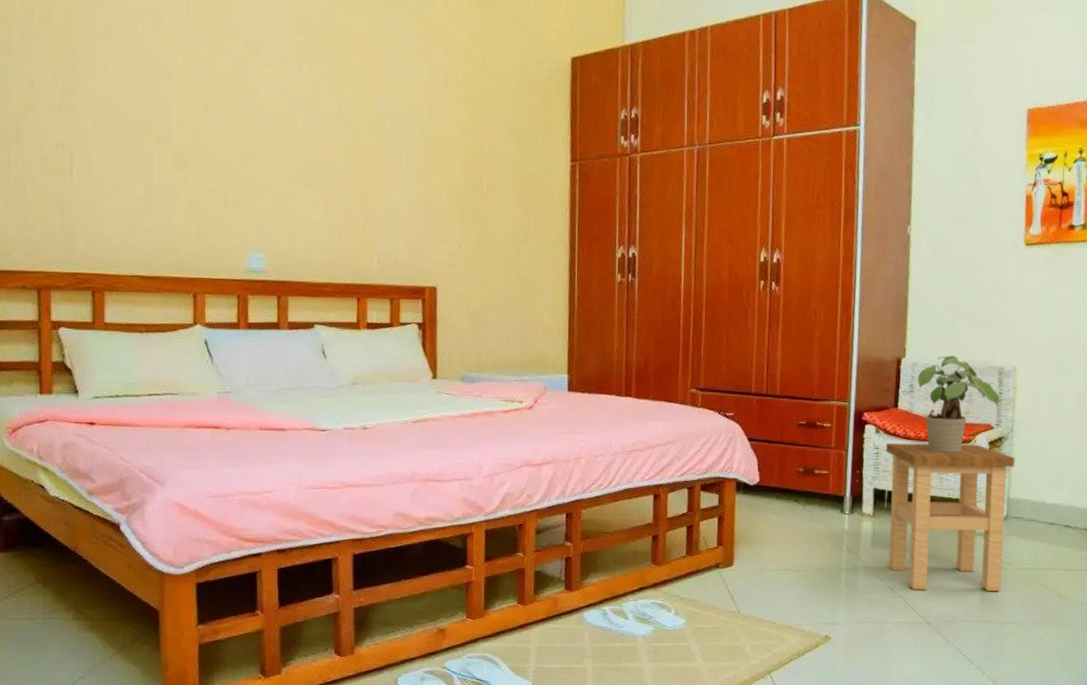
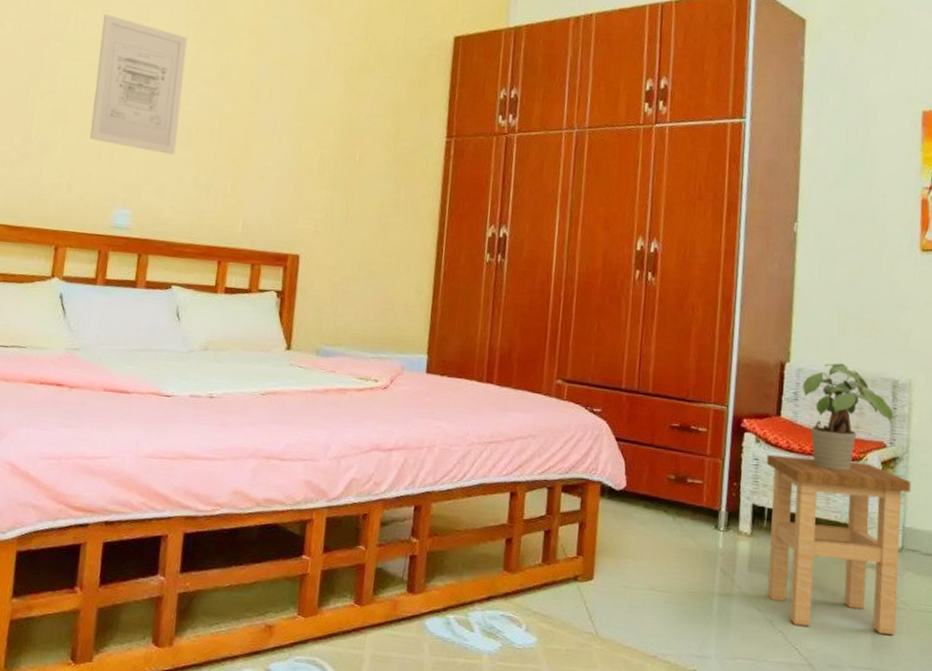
wall art: none [211,52,303,195] -> present [90,14,187,155]

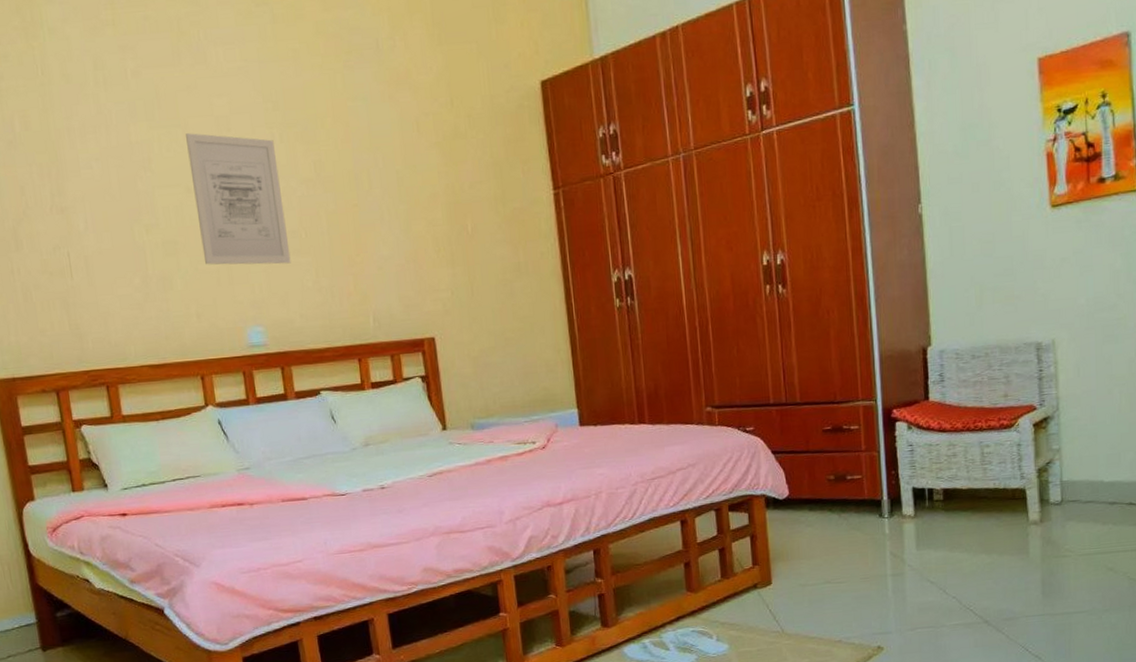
stool: present [766,454,911,635] -> none [920,428,1065,589]
potted plant: present [802,363,893,471] -> none [946,336,1040,441]

